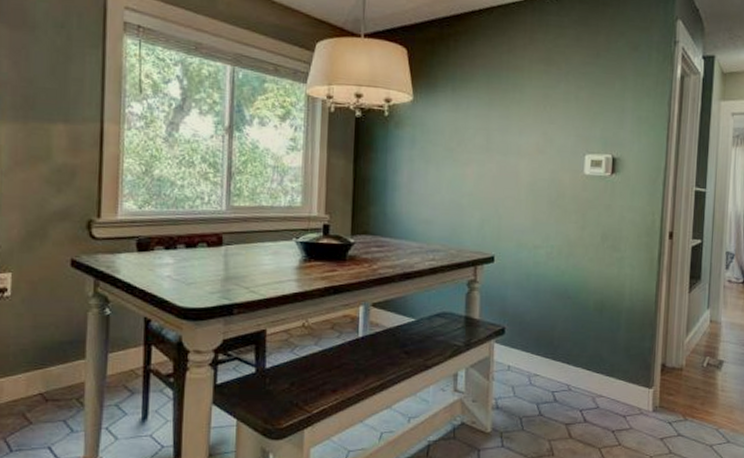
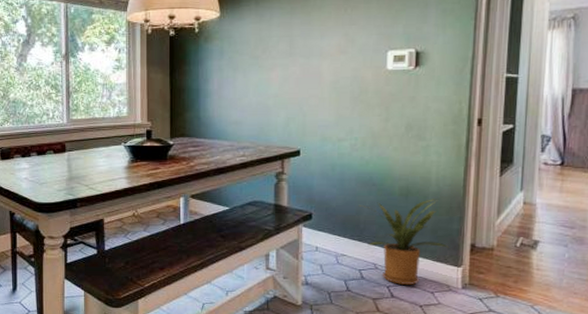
house plant: none [553,314,641,408] -> present [359,199,449,285]

